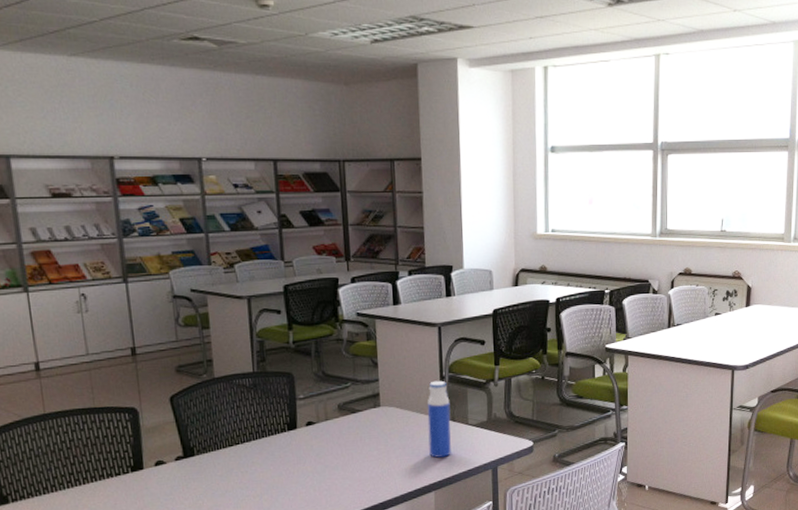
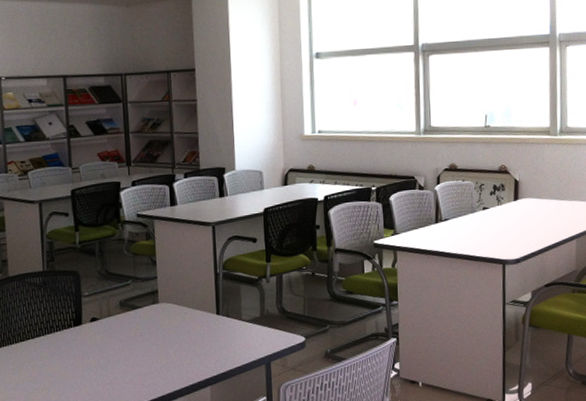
water bottle: present [427,380,451,458] -> none [202,277,226,353]

